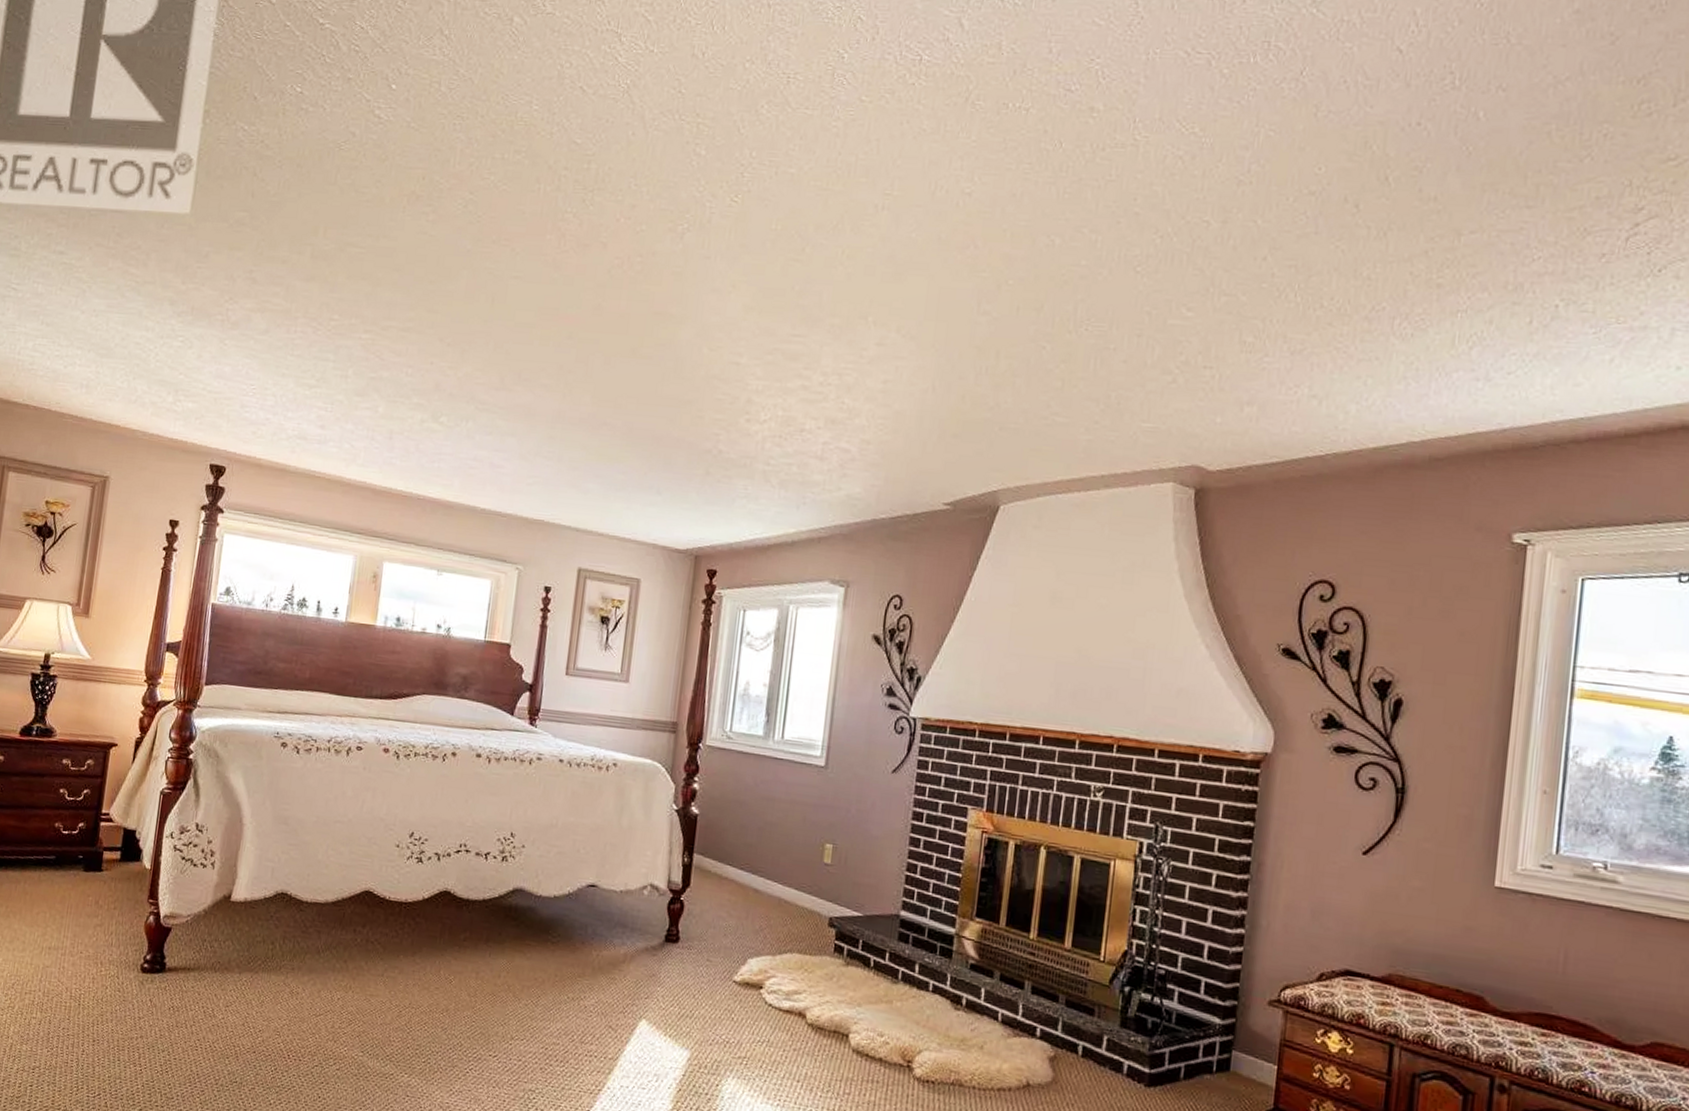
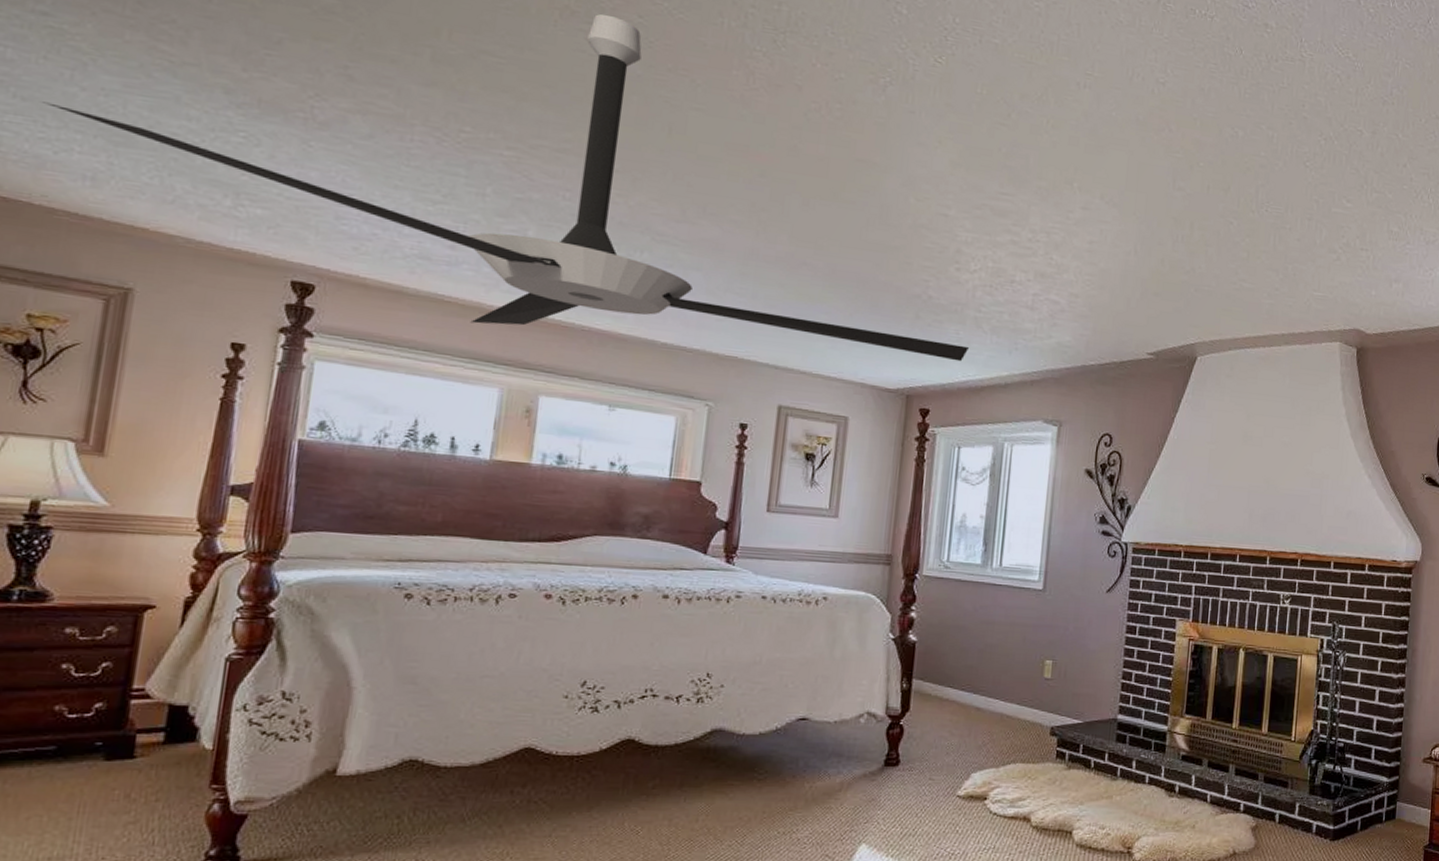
ceiling fan: none [59,195,758,519] -> present [43,14,970,362]

